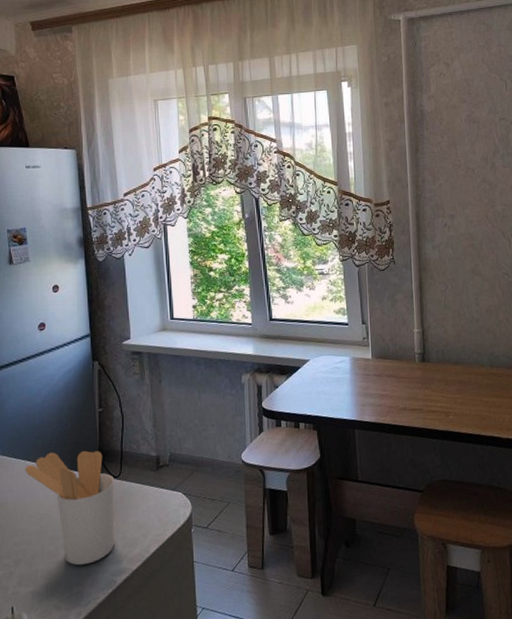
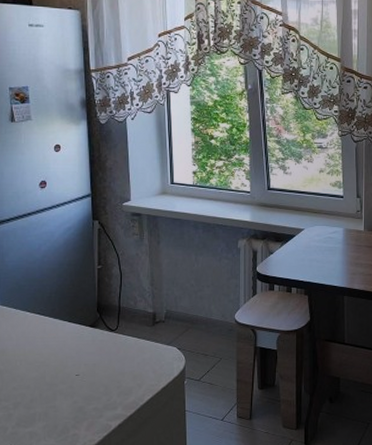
utensil holder: present [25,450,115,566] -> none [25,304,112,411]

